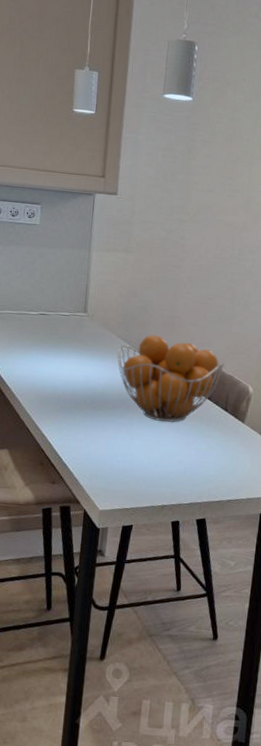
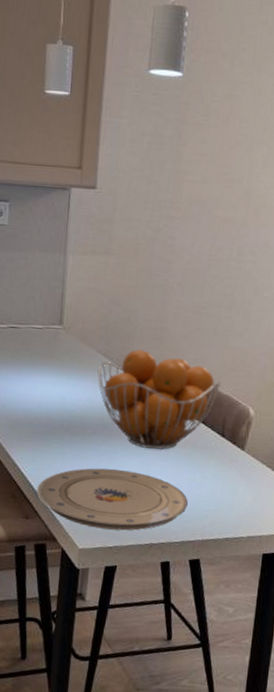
plate: none [62,438,195,494] -> present [37,468,188,531]

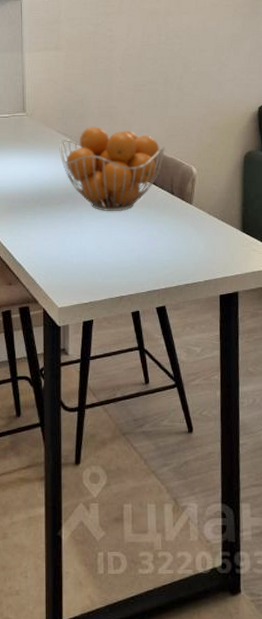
plate: present [37,468,188,531] -> none [17,232,149,287]

